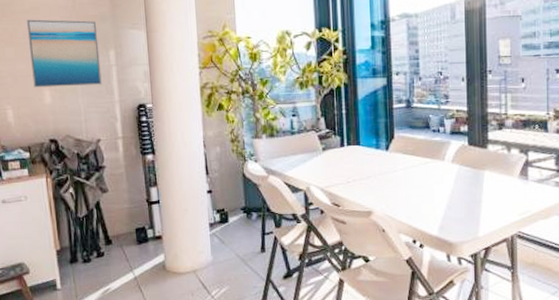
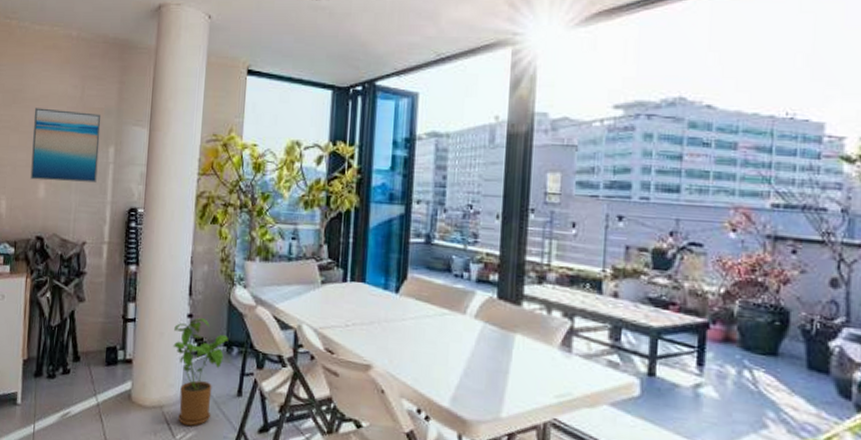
house plant: none [197,192,247,282] -> present [173,318,229,426]

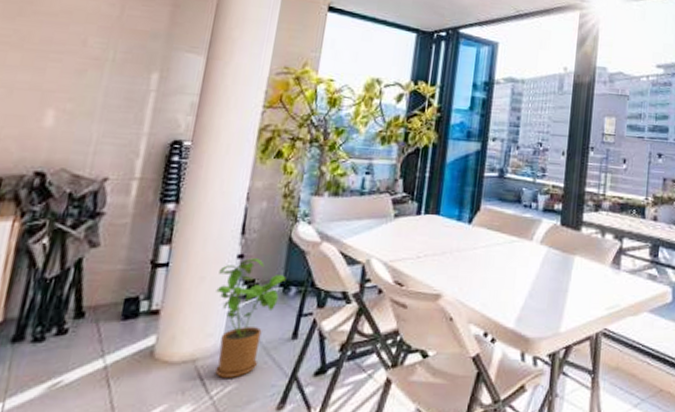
wall art: present [30,108,101,183] -> none [33,23,145,112]

